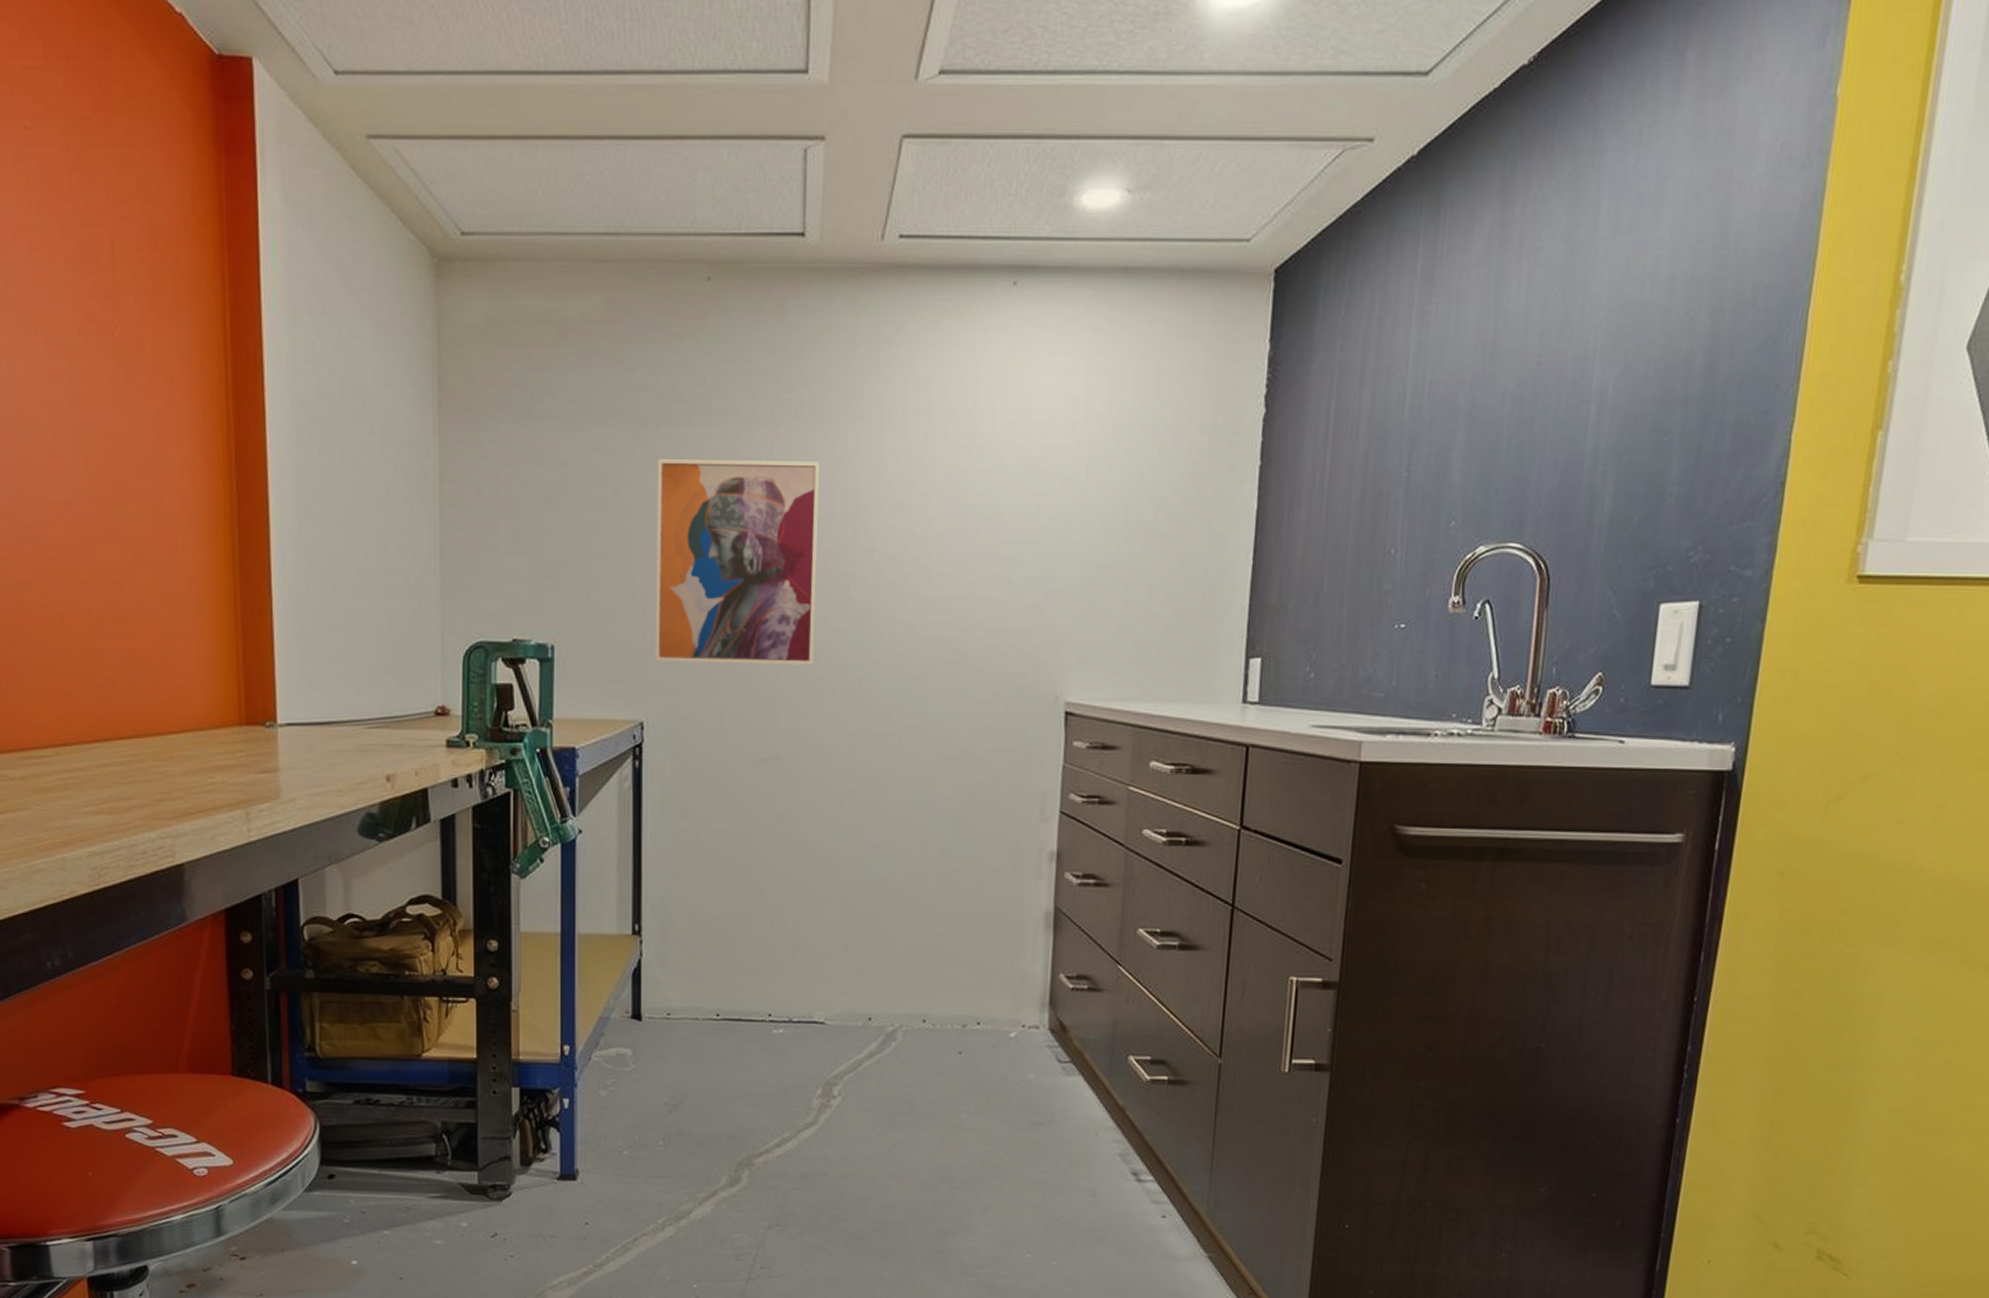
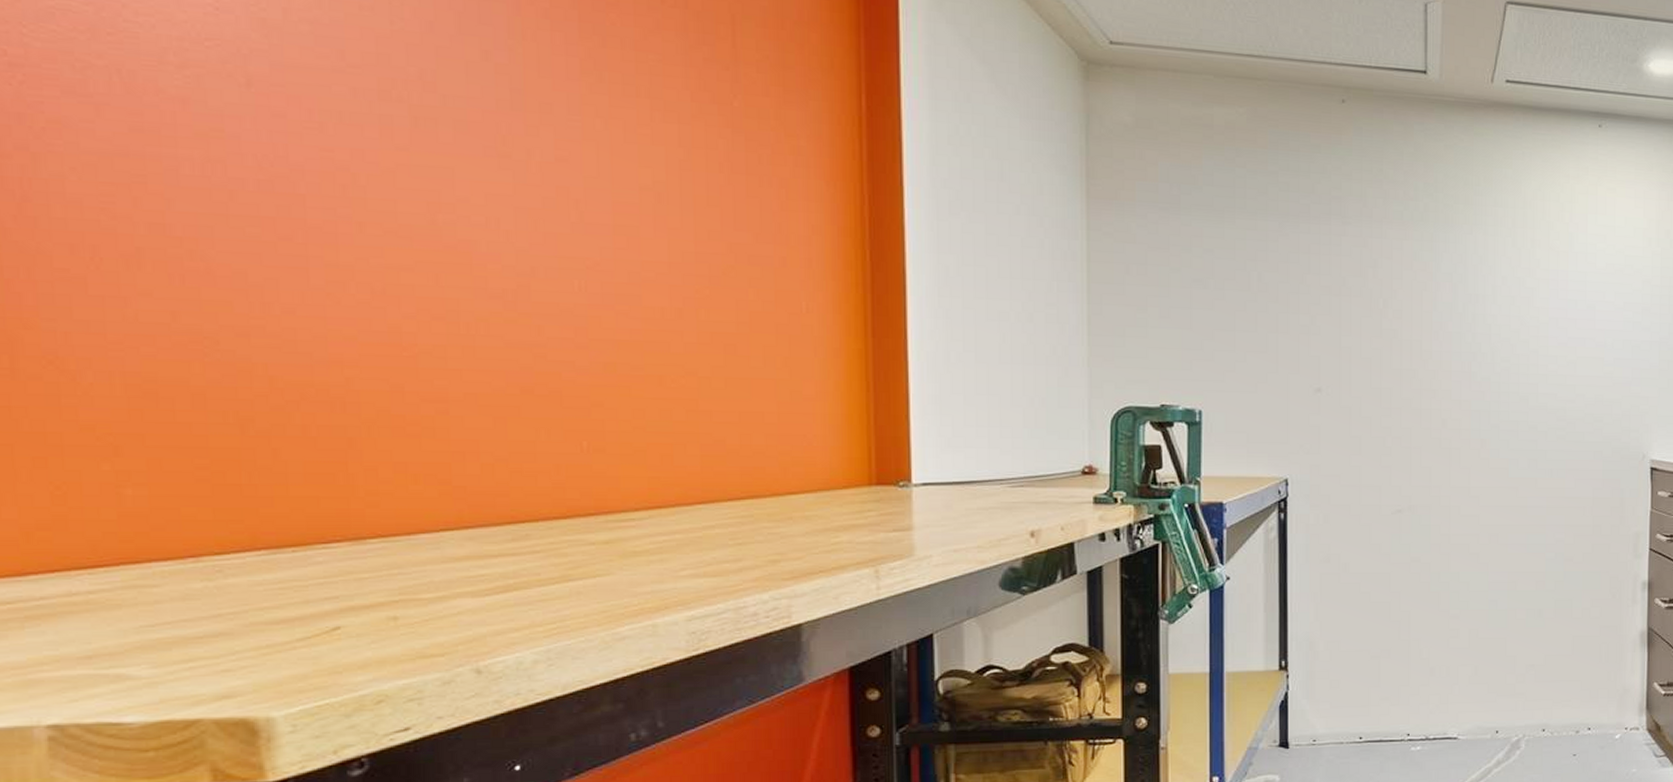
wall art: present [655,459,819,665] -> none [1298,250,1443,429]

